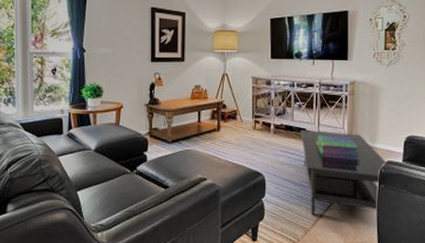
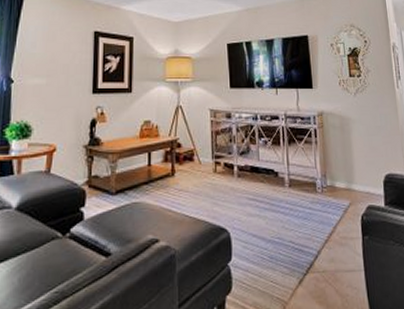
coffee table: present [300,129,388,216] -> none [268,171,370,283]
stack of books: present [316,135,360,160] -> none [287,176,338,207]

